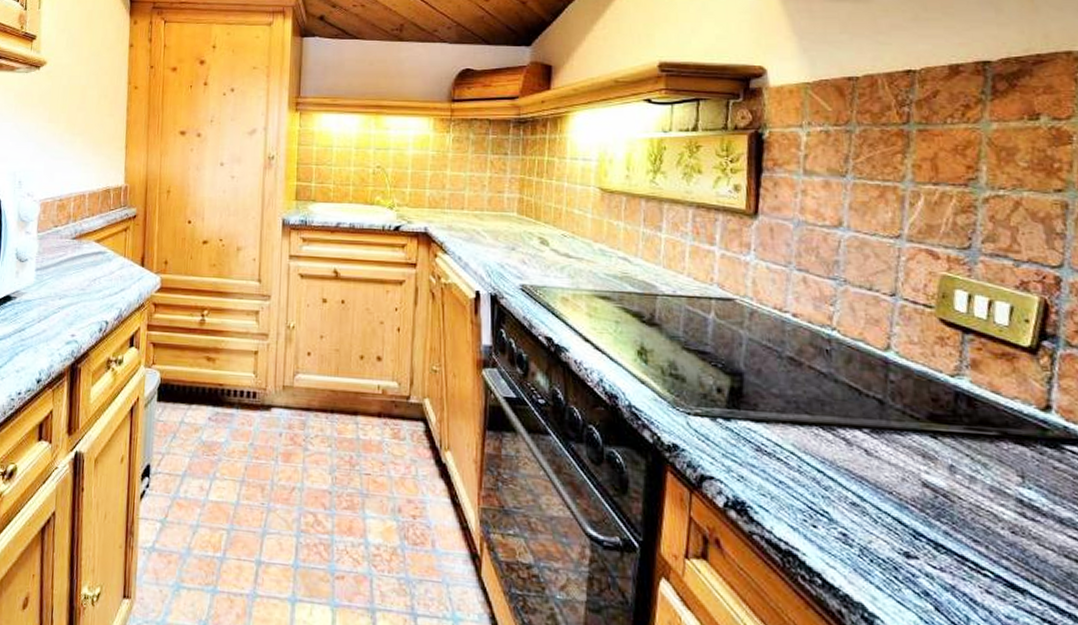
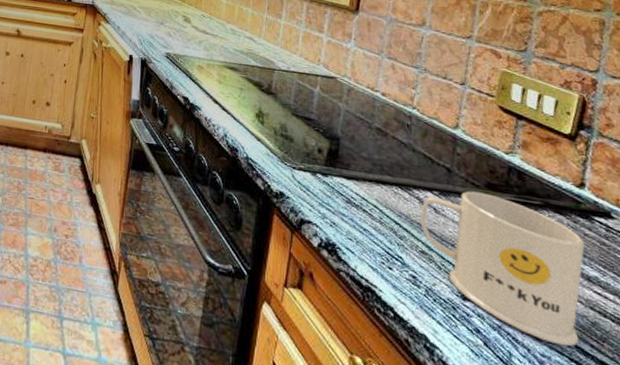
mug: none [848,425,1055,605] -> present [420,190,585,347]

